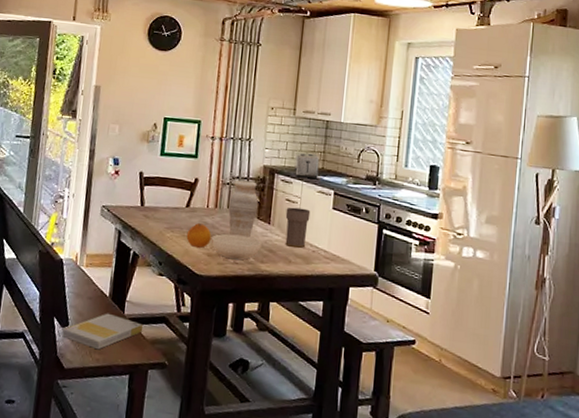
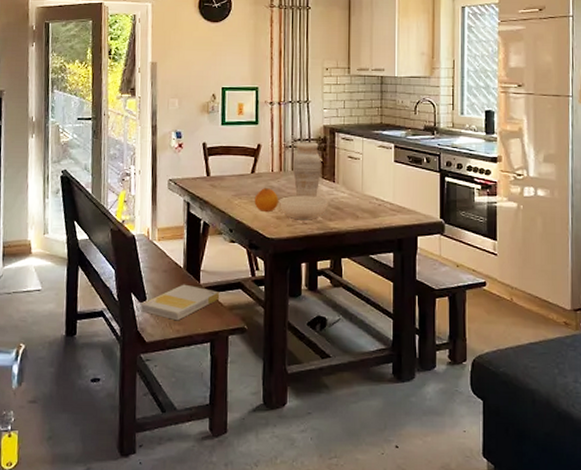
cup: present [285,207,311,249] -> none [349,163,373,204]
toaster: present [294,152,320,180] -> none [352,109,378,136]

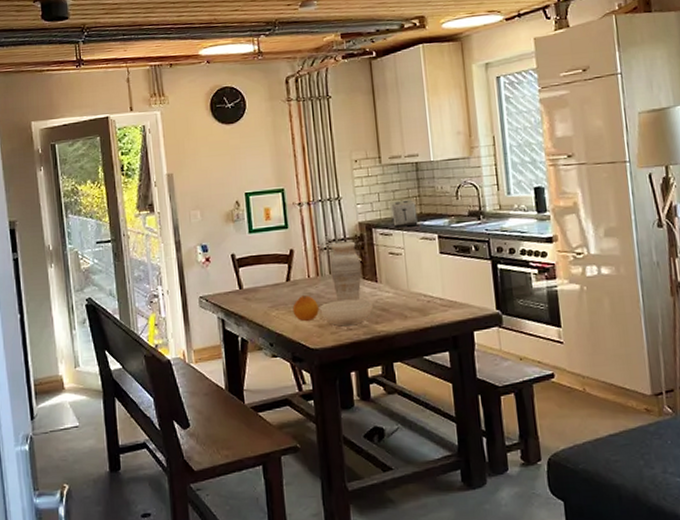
book: present [141,284,220,321] -> none [185,406,268,446]
toaster: none [352,109,378,136] -> present [388,199,418,229]

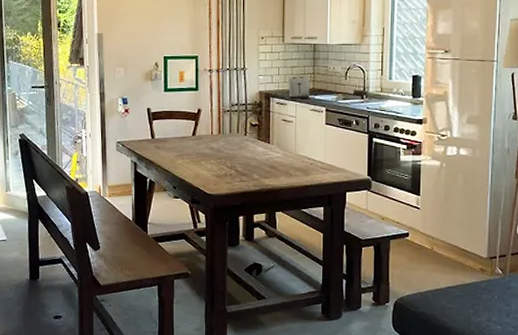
fruit: present [292,294,319,321] -> none [195,148,218,170]
bowl: present [319,299,374,327] -> none [218,156,265,178]
vase: present [330,241,362,302] -> none [231,106,257,157]

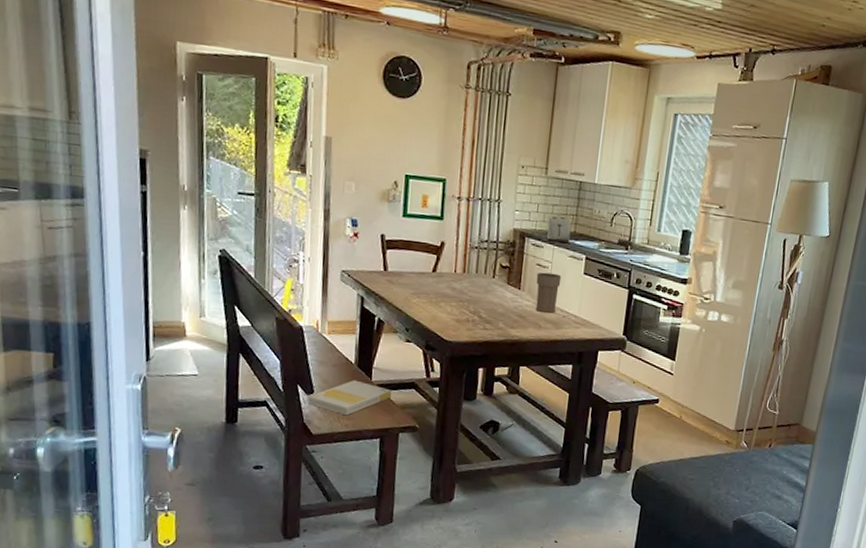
book: none [95,235,166,267] -> present [307,380,392,416]
cup: none [283,126,306,163] -> present [535,272,562,314]

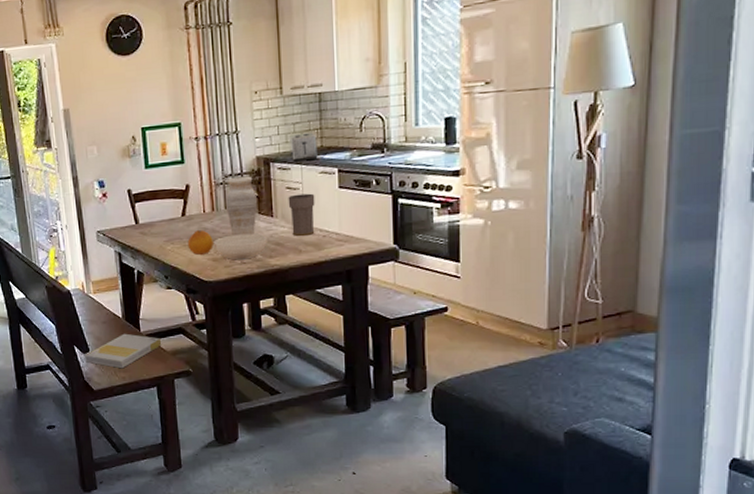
fruit: none [433,288,460,314] -> present [187,229,214,255]
bowl: none [459,299,513,326] -> present [213,233,268,260]
vase: none [477,243,508,303] -> present [226,176,257,236]

